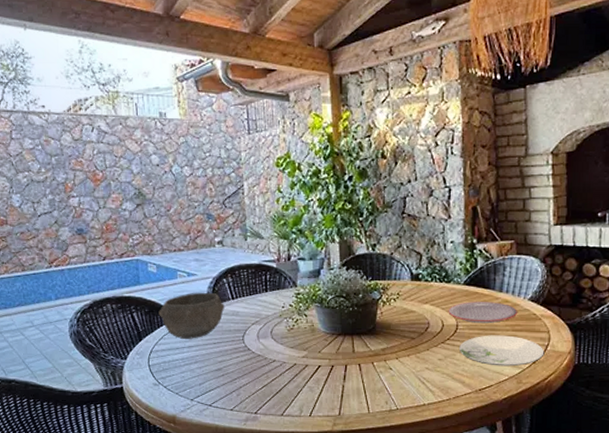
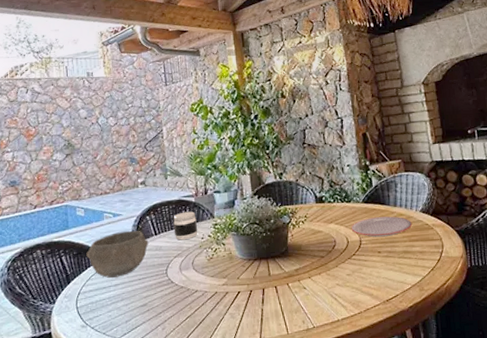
jar: none [252,277,279,307] -> present [173,211,198,241]
plate: present [458,335,545,367] -> none [364,246,440,276]

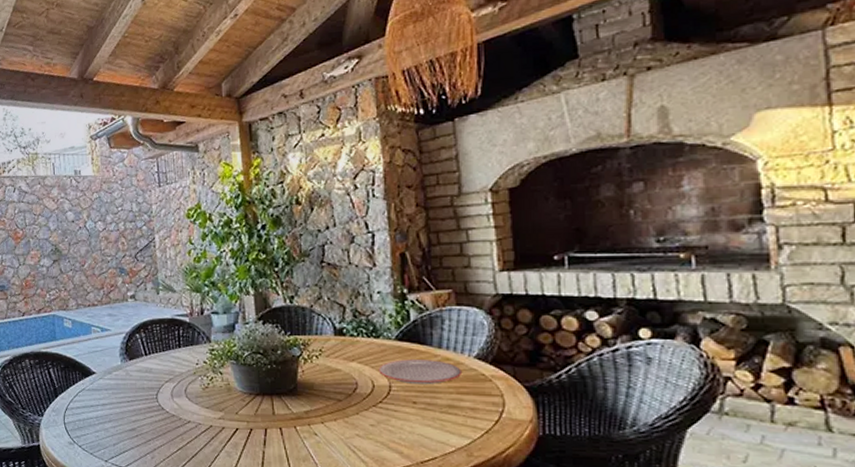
bowl: present [86,230,149,278] -> none [74,348,138,397]
jar: present [173,211,198,241] -> none [165,332,192,364]

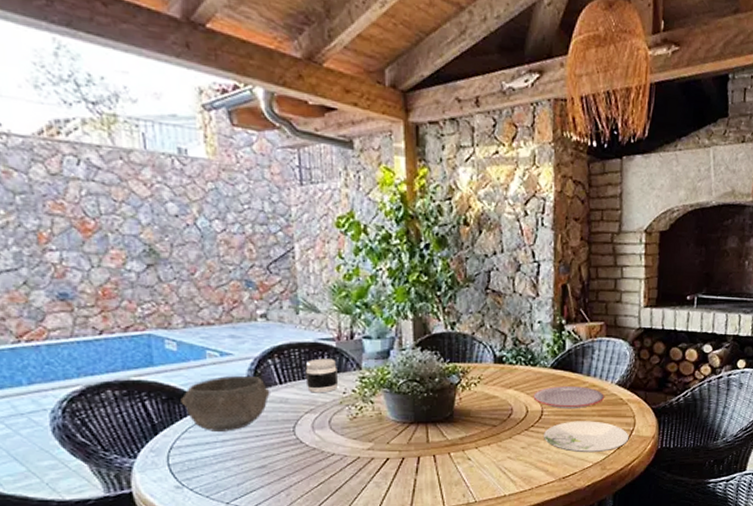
bowl: none [74,348,138,397] -> present [181,375,270,431]
jar: none [165,332,192,364] -> present [305,358,339,393]
plate: none [393,398,499,436] -> present [543,421,629,453]

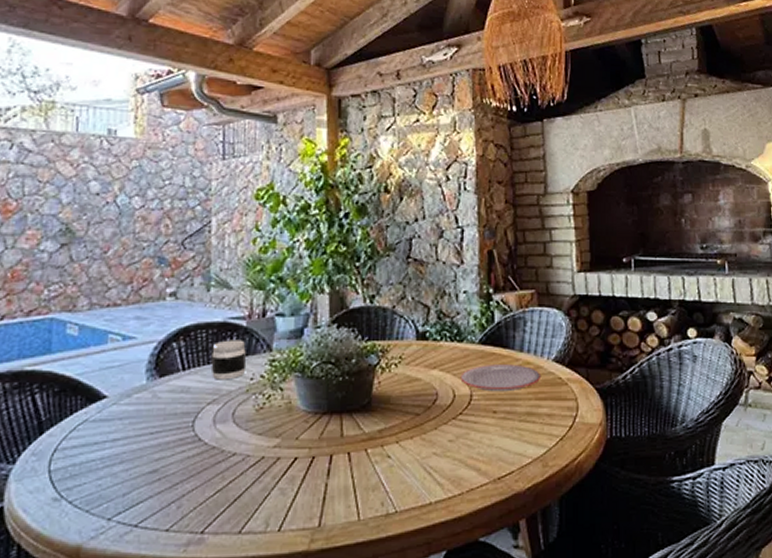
bowl: present [181,375,270,431] -> none [74,361,171,429]
plate: present [543,421,629,453] -> none [473,405,573,446]

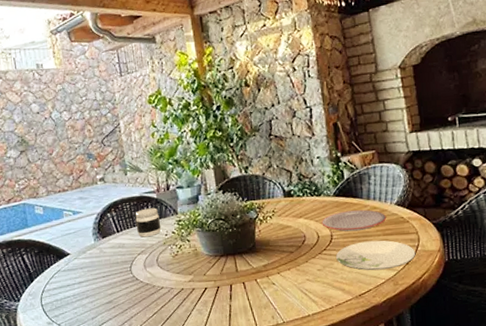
plate: none [473,405,573,446] -> present [335,240,416,271]

